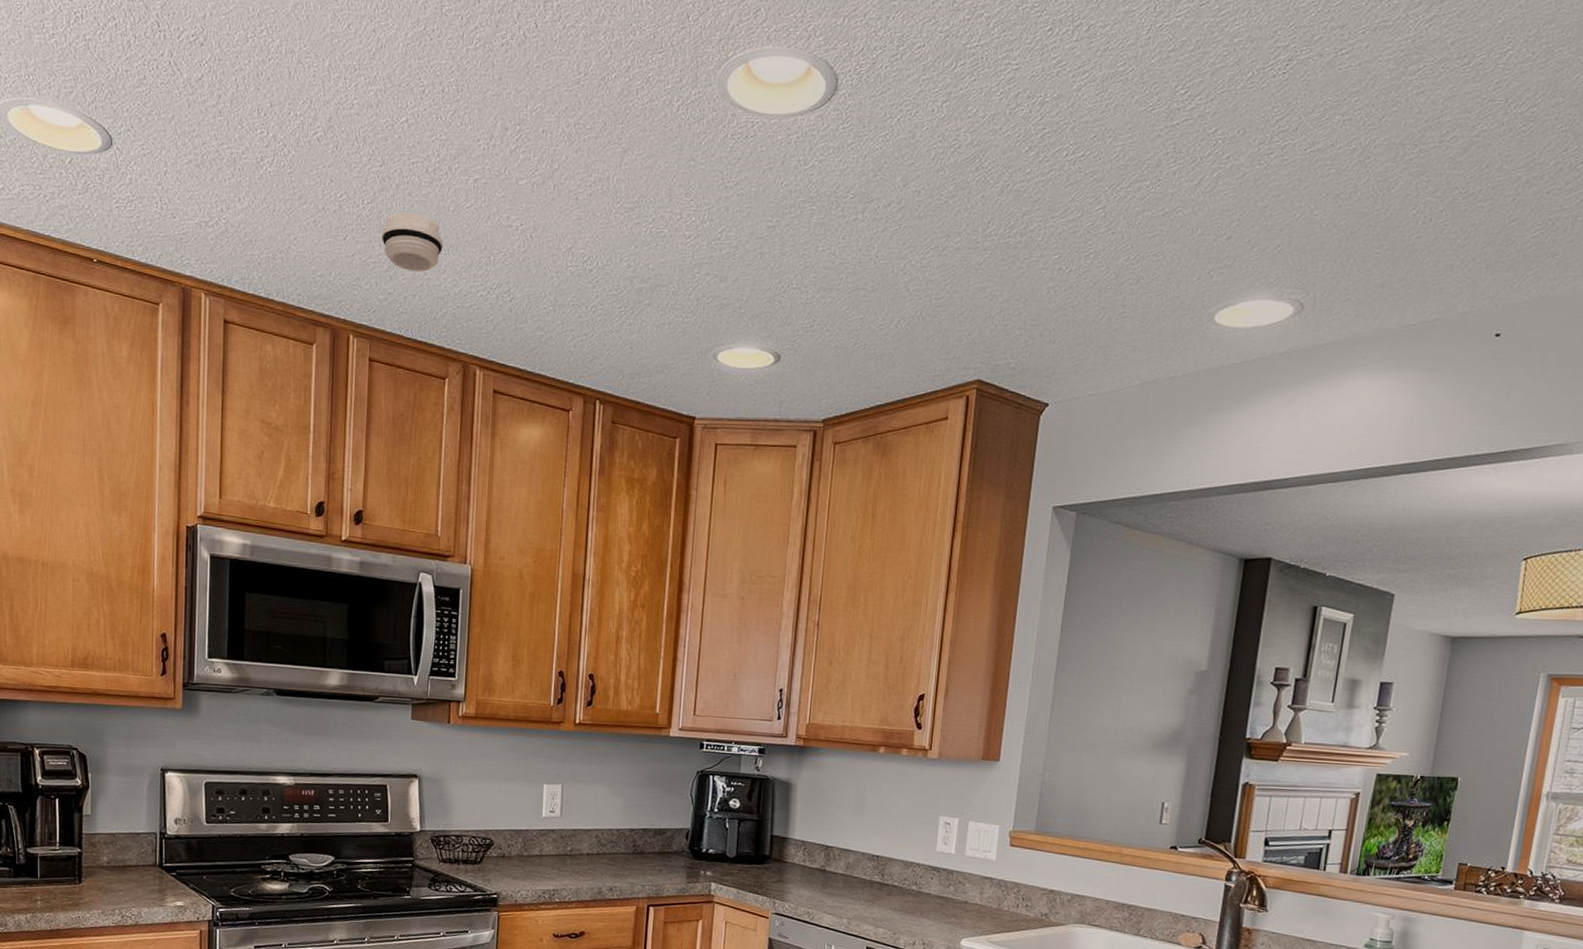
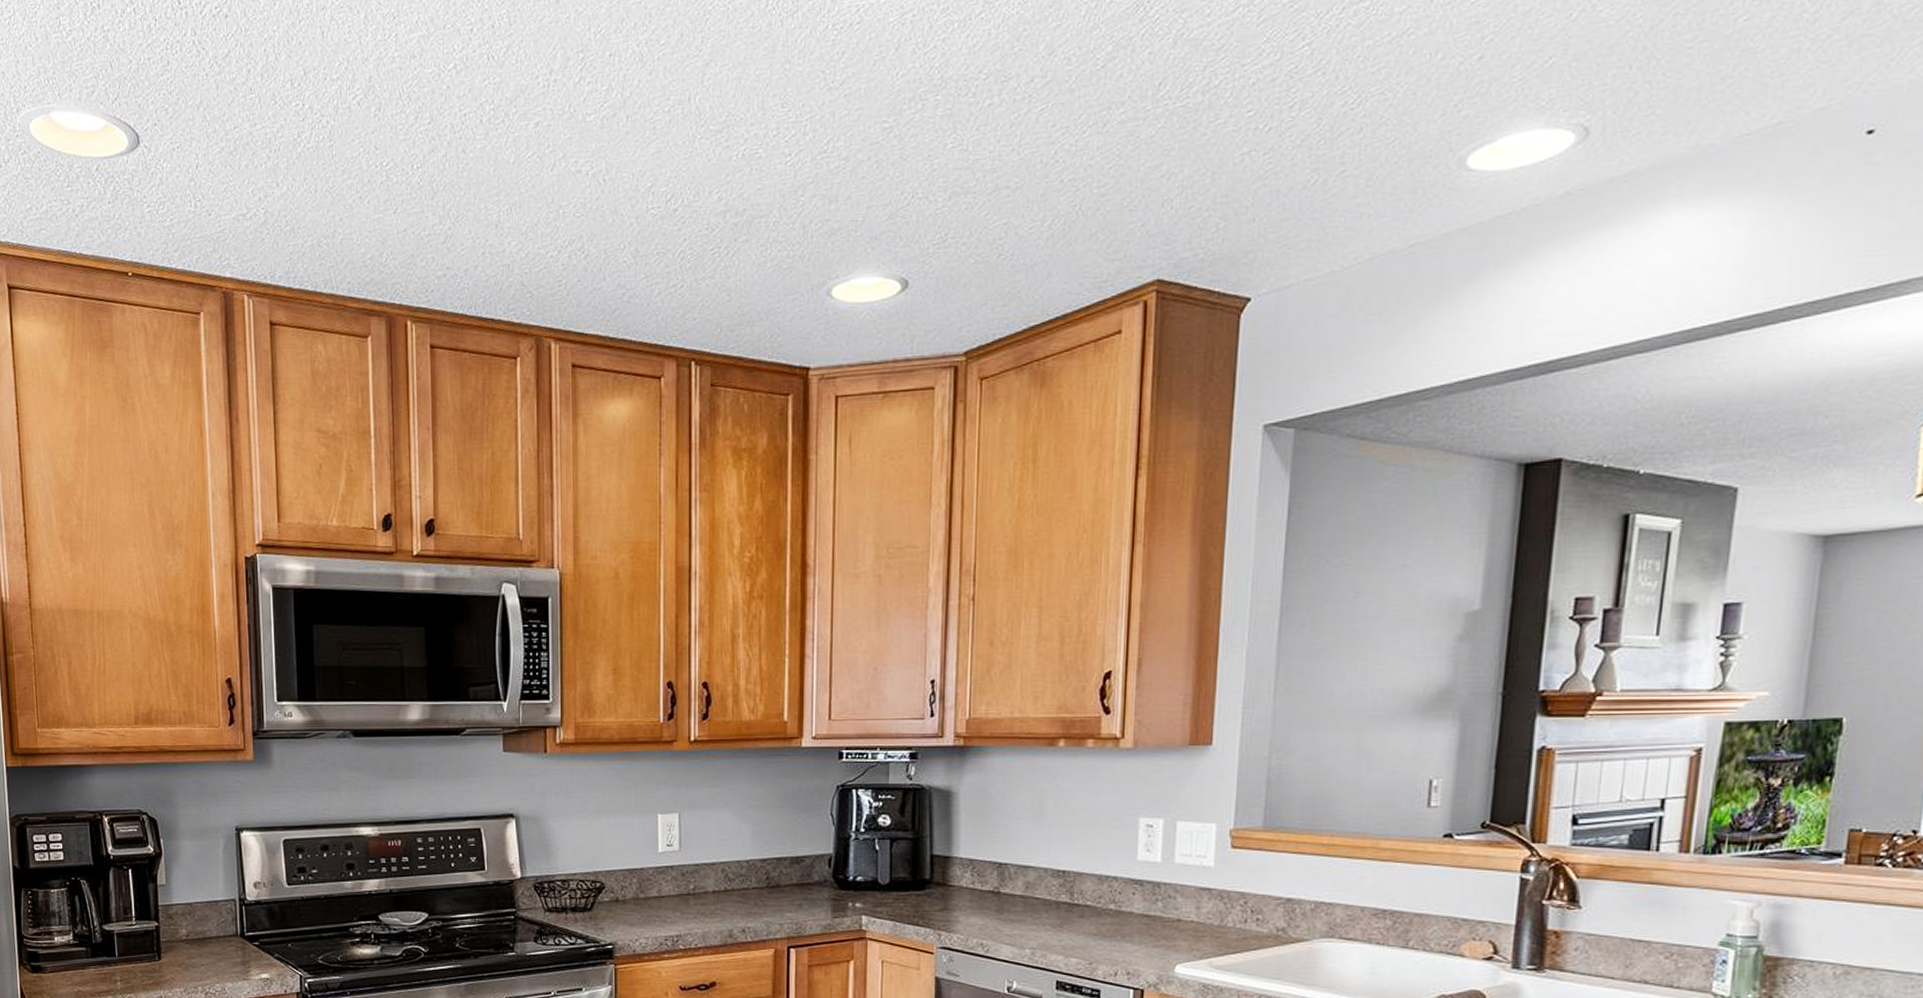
smoke detector: present [382,211,443,272] -> none [435,172,505,240]

